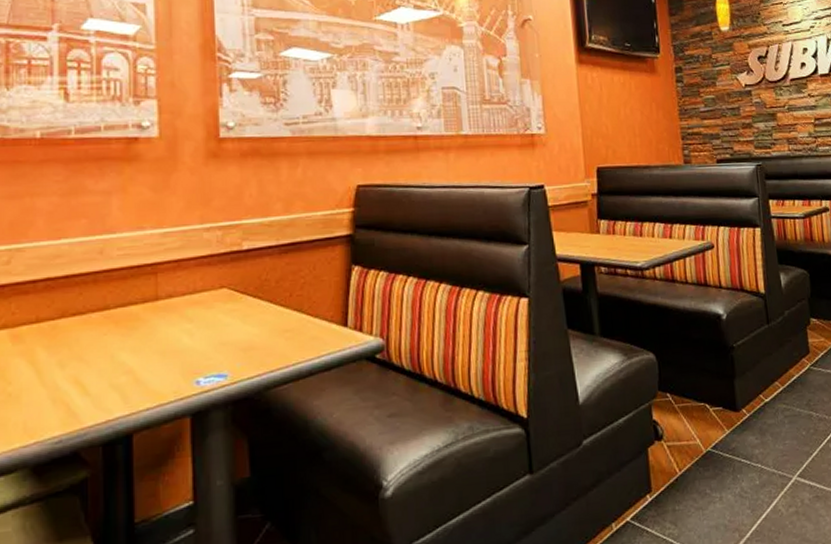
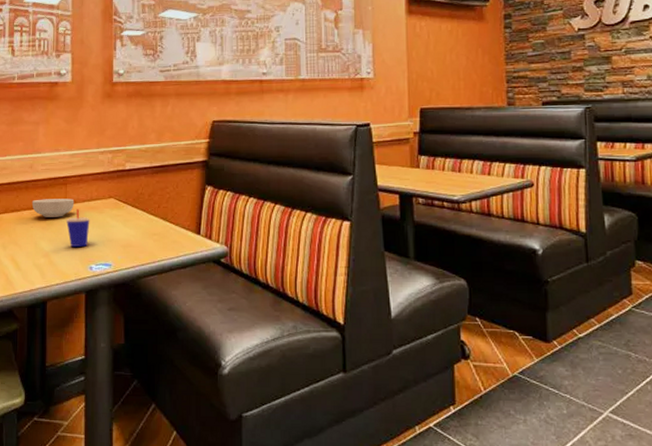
cereal bowl: none [103,292,170,320] -> present [31,198,75,217]
beverage cup: none [159,305,194,356] -> present [66,209,90,247]

